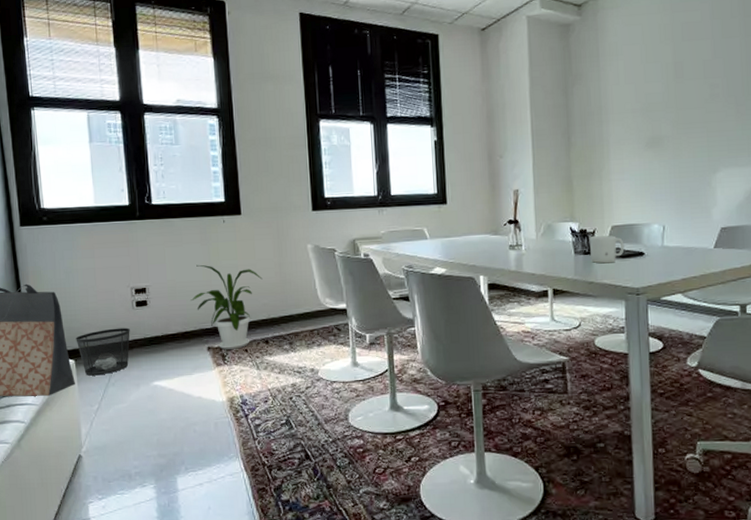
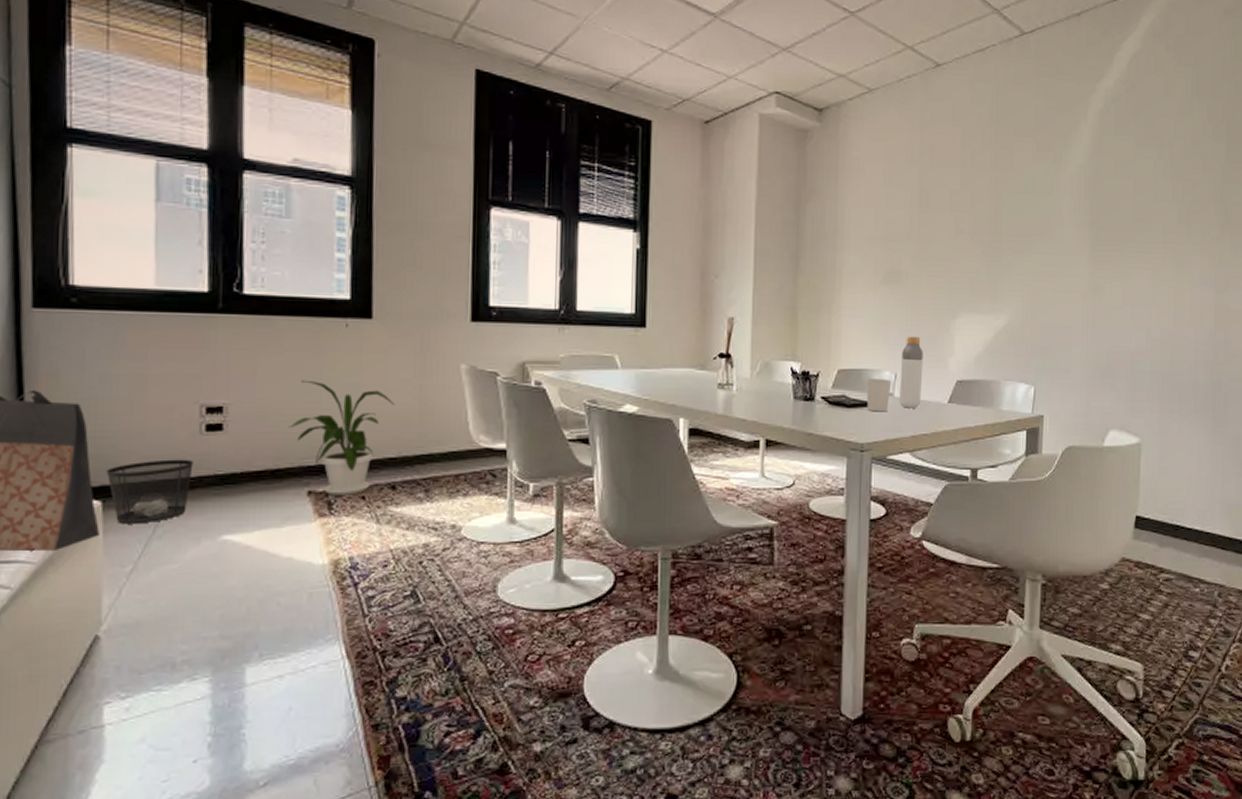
mug: present [590,235,625,264] -> none [812,380,851,413]
cup: none [637,231,664,260] -> present [866,378,894,412]
bottle: none [667,192,689,255] -> present [899,336,923,408]

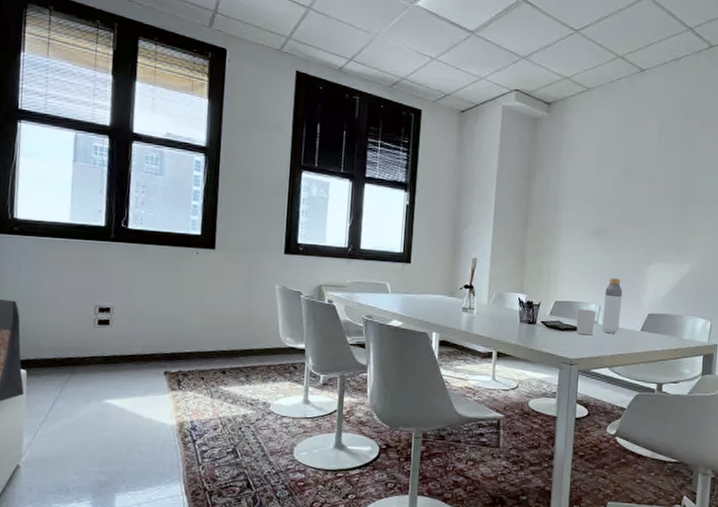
waste bin: present [106,459,193,524] -> none [31,343,88,388]
house plant: present [288,380,395,495] -> none [154,291,228,376]

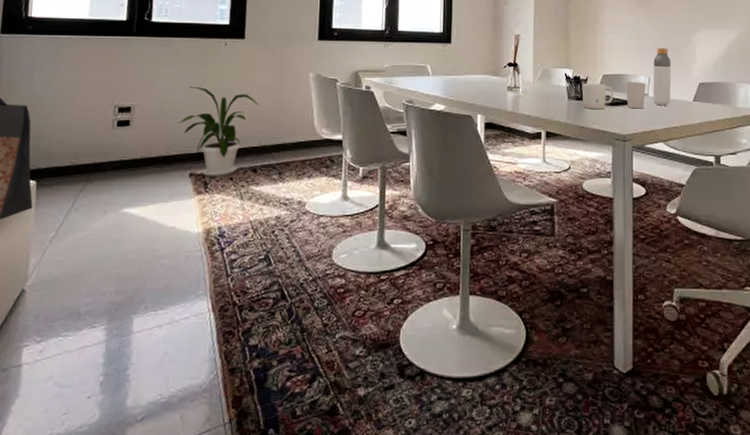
house plant: none [154,291,228,376] -> present [178,86,259,177]
mug: none [534,308,564,334] -> present [583,83,614,110]

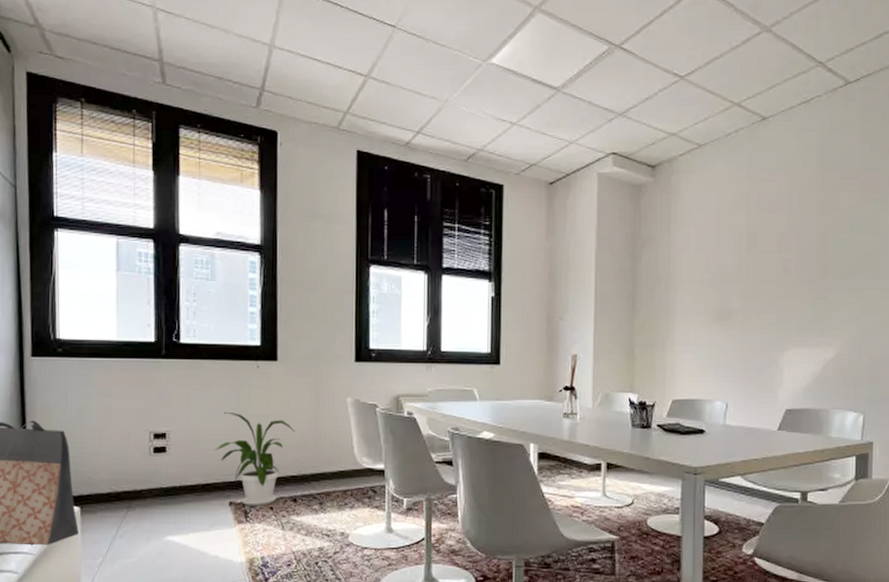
mug: present [583,83,614,110] -> none [649,410,685,439]
cup: present [626,82,649,109] -> none [699,408,726,439]
bottle: present [653,48,671,106] -> none [731,369,753,435]

